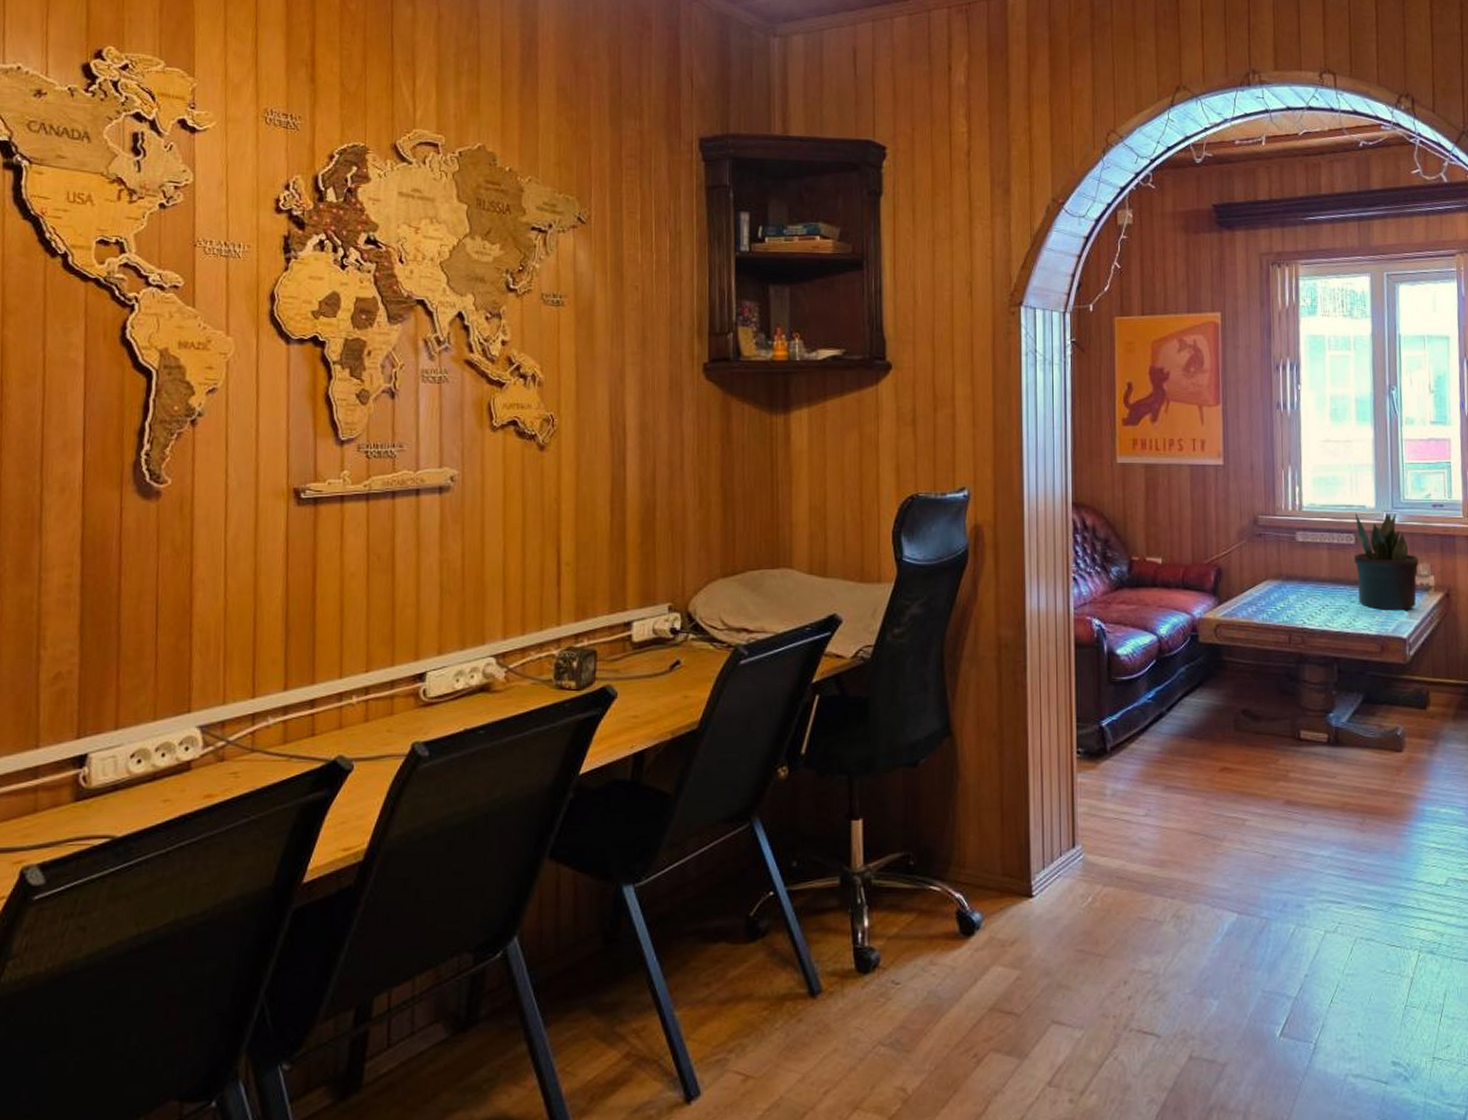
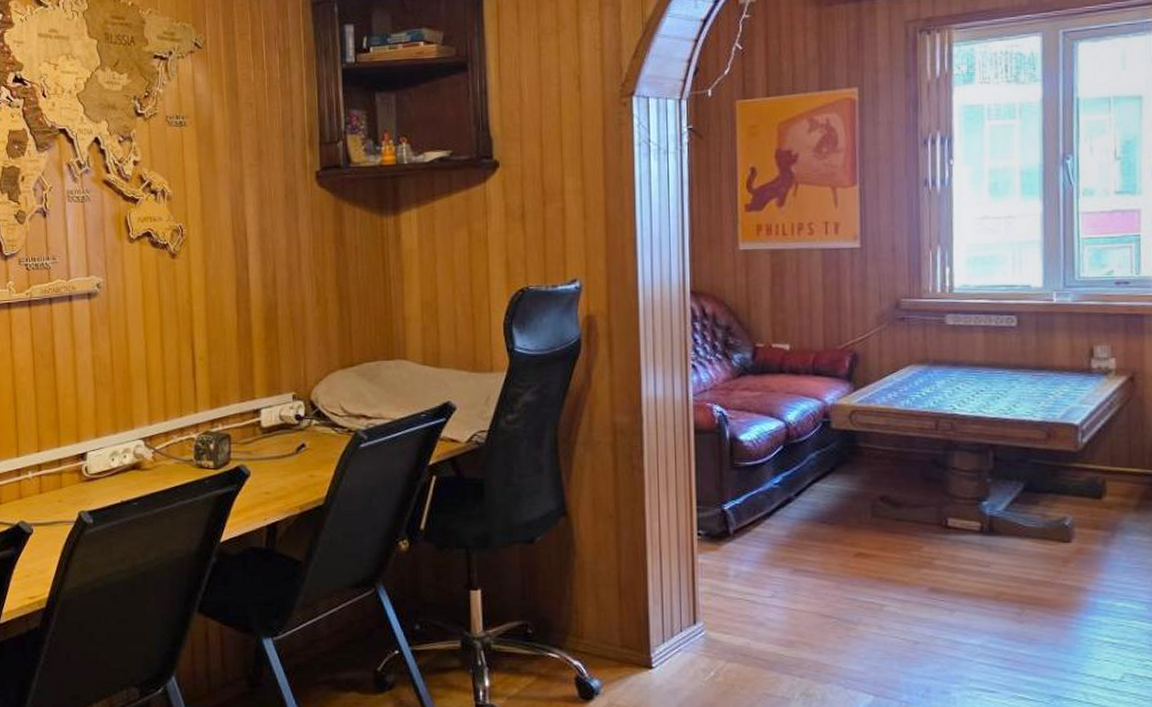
planter: present [1354,513,1419,611] -> none [1015,293,1096,397]

